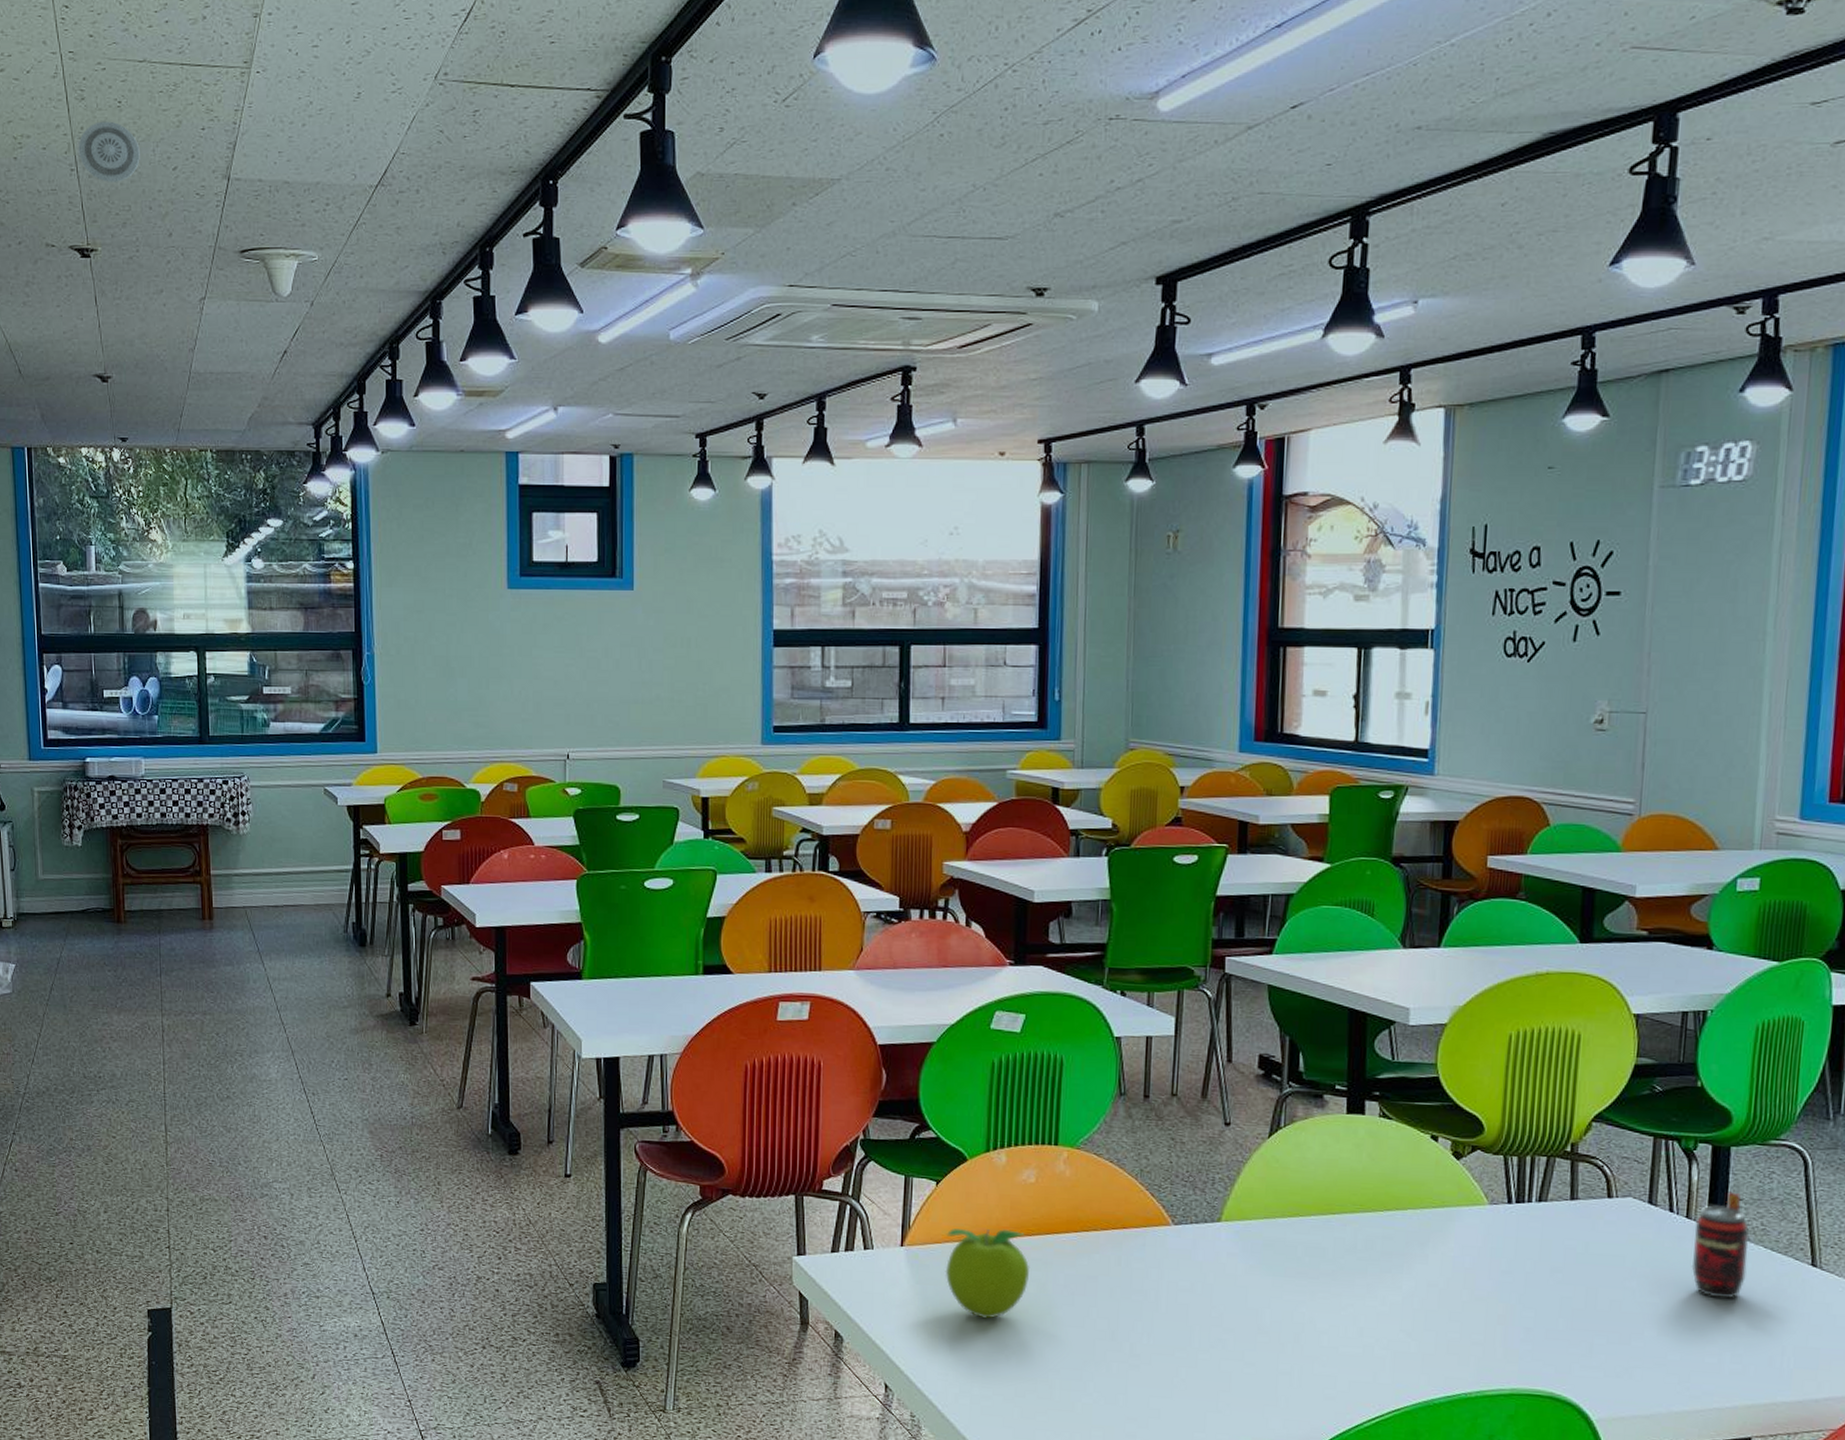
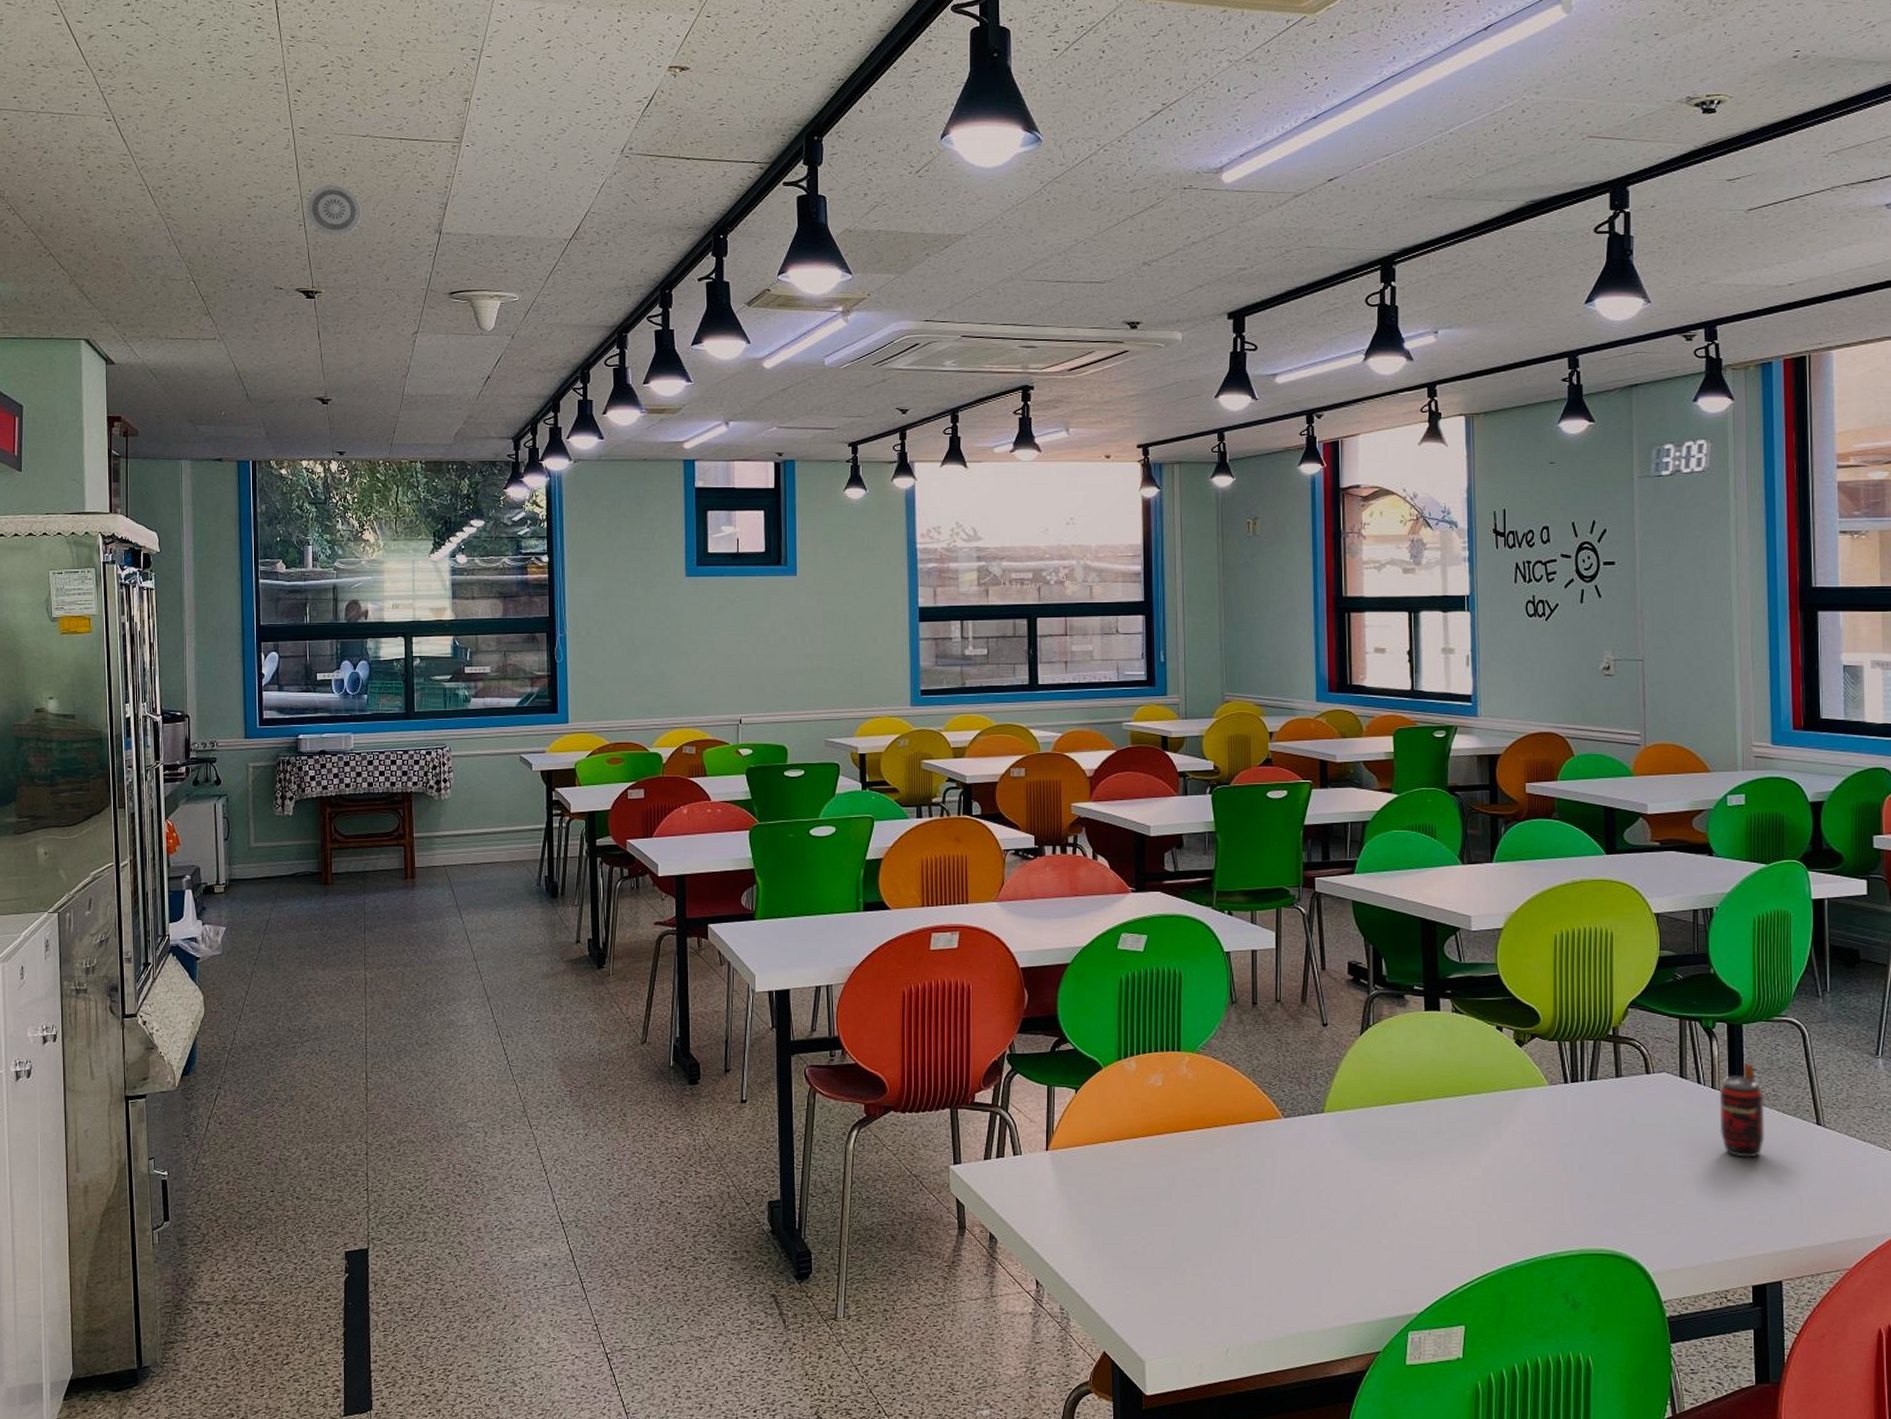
fruit: present [945,1228,1030,1319] -> none [1086,1130,1161,1213]

